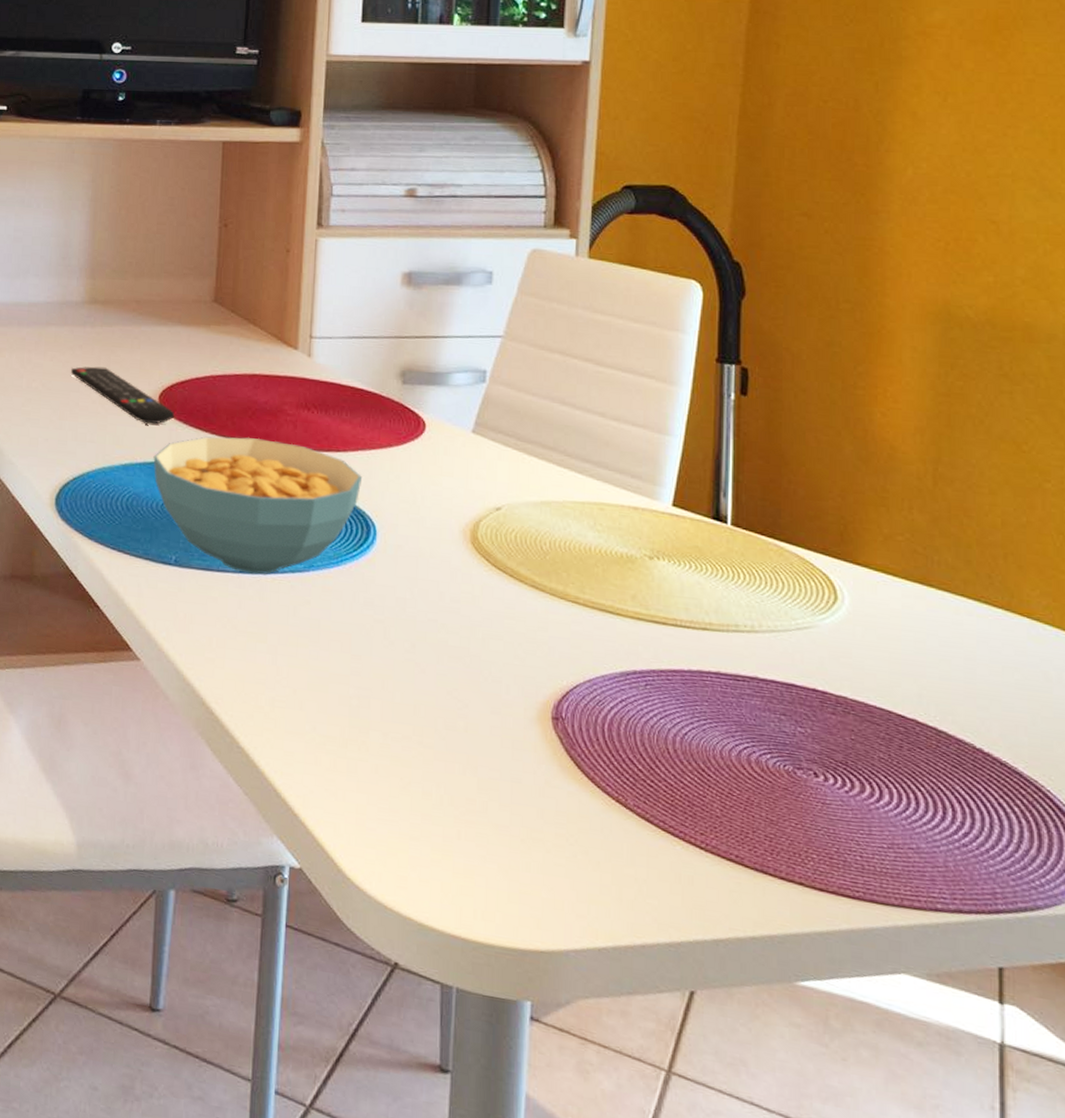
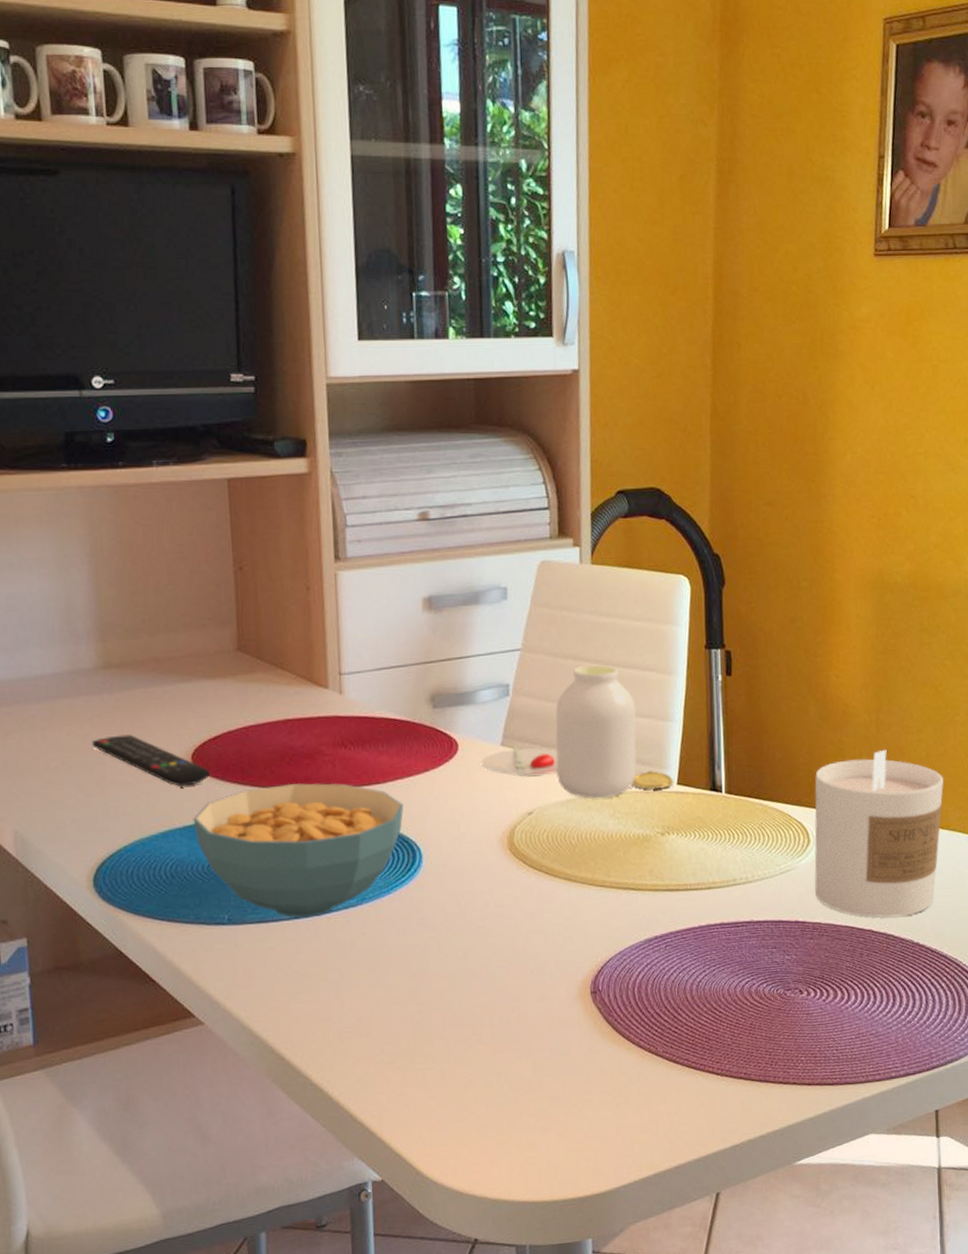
jar: none [449,362,669,508] -> present [481,665,674,799]
candle: none [842,507,1025,713] -> present [814,749,944,918]

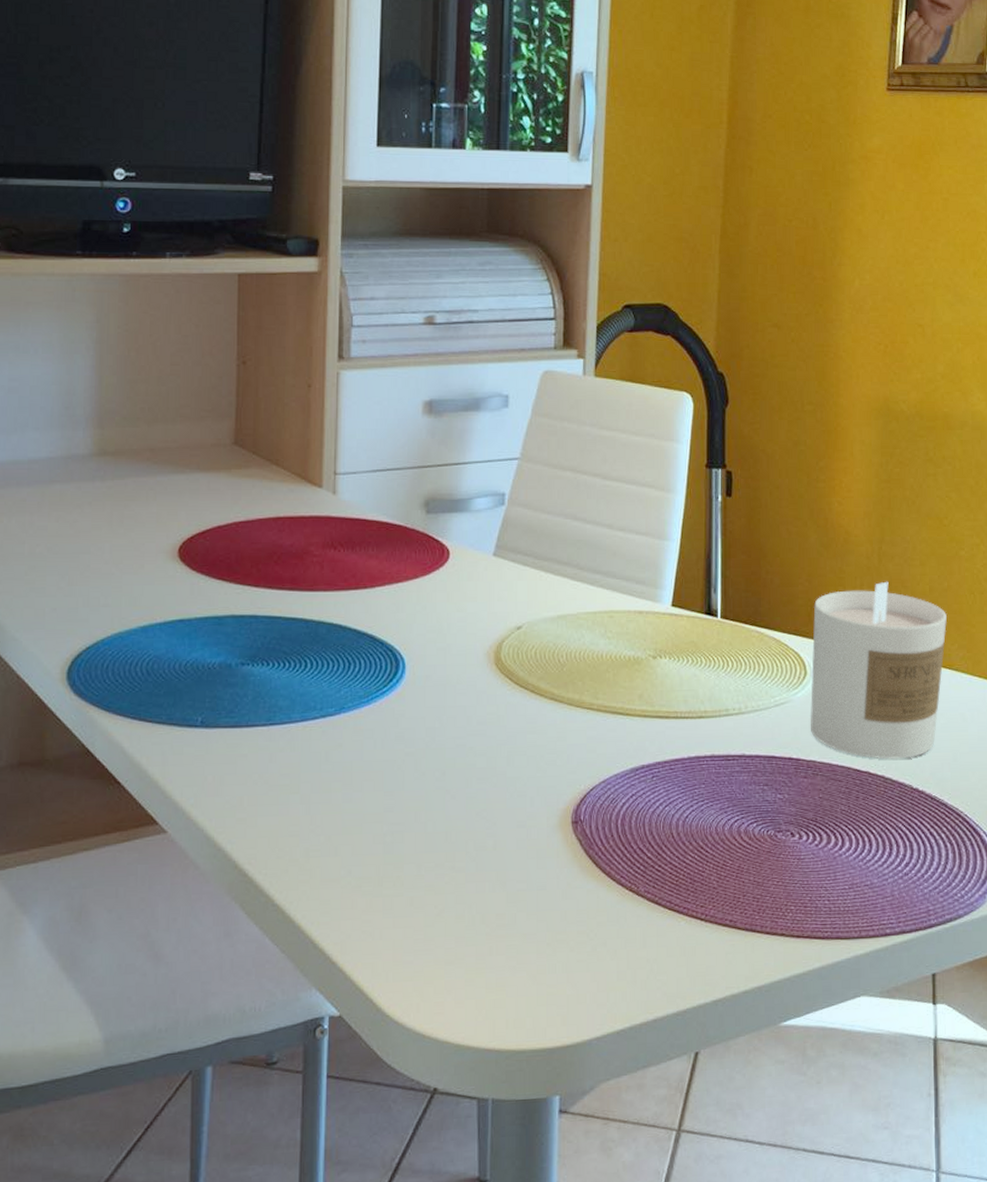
remote control: present [91,734,211,787] -> none [79,524,197,580]
cereal bowl: present [193,783,404,918] -> none [174,584,391,725]
jar: present [481,665,674,799] -> none [472,478,669,617]

